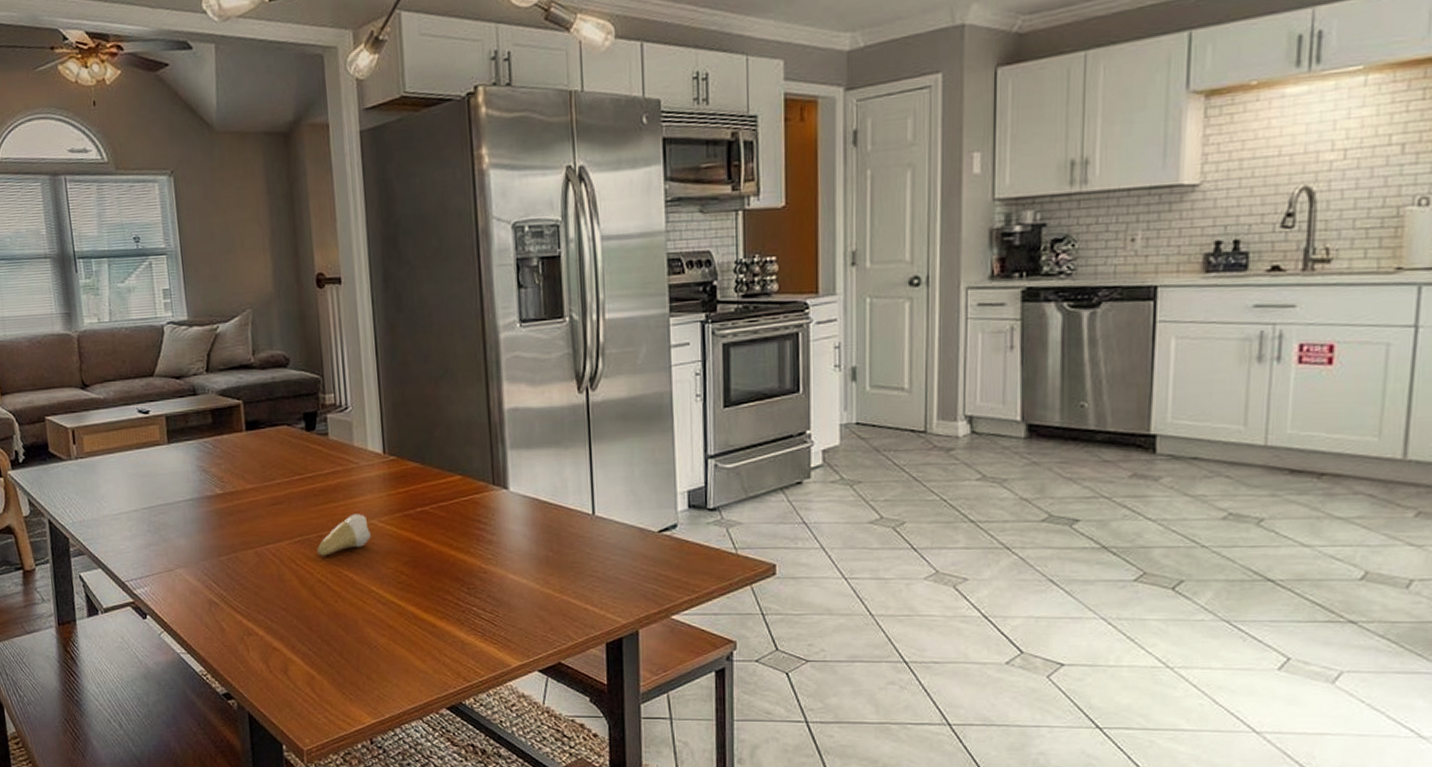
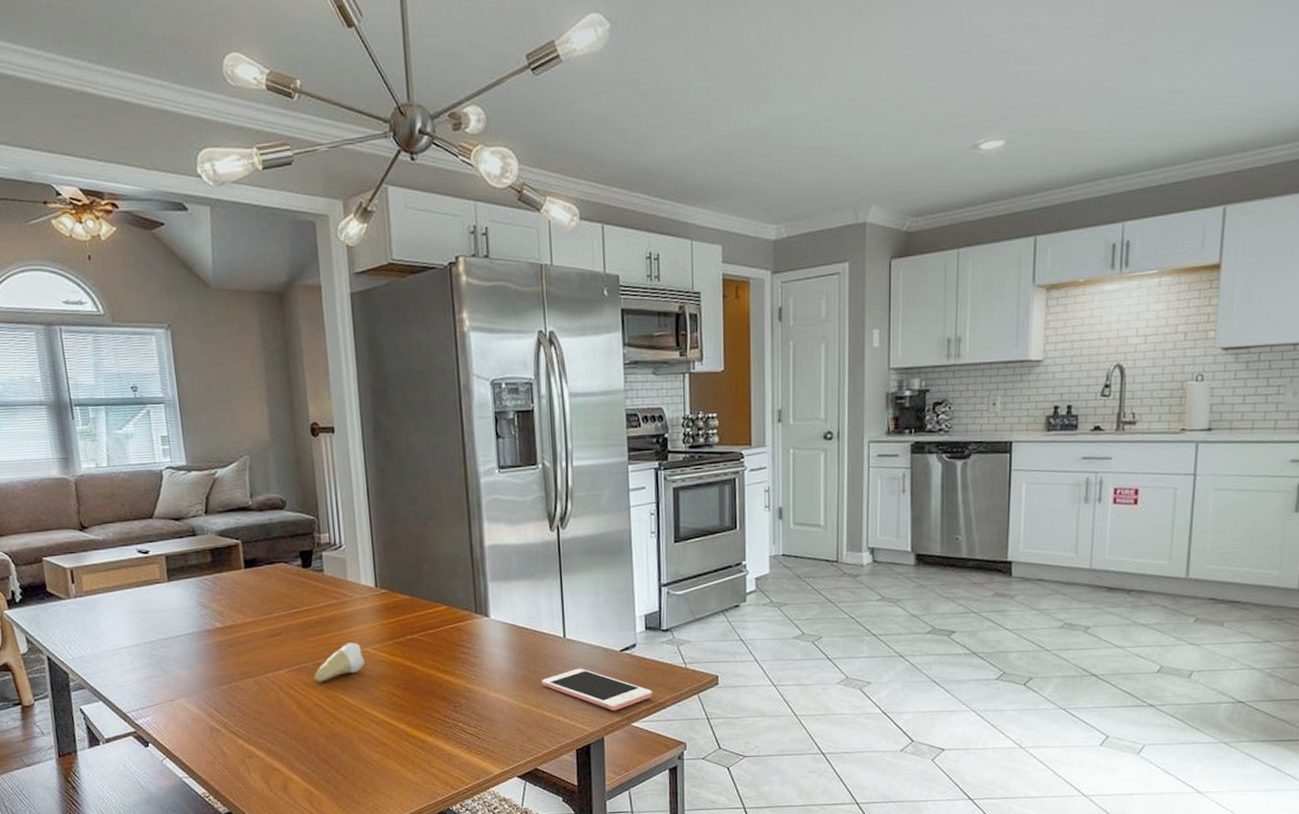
cell phone: none [566,550,697,601] -> present [541,668,653,711]

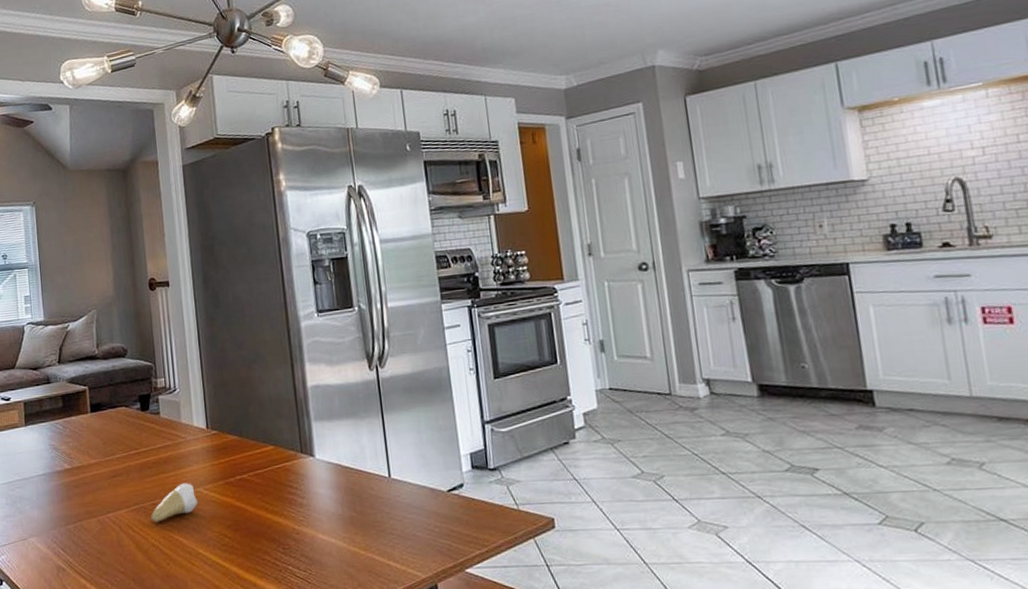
cell phone: present [541,668,653,711] -> none [369,509,486,556]

